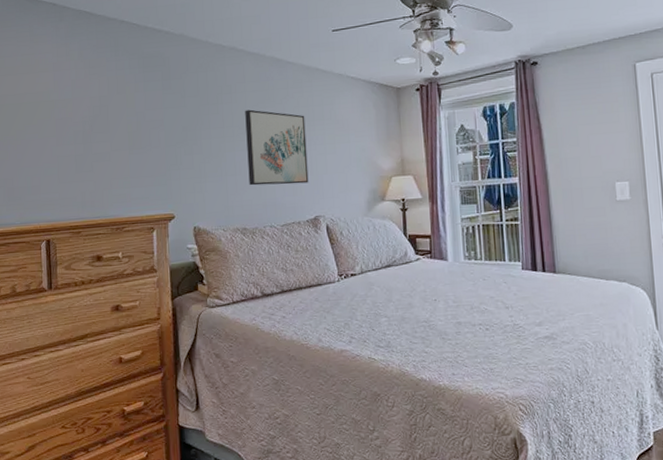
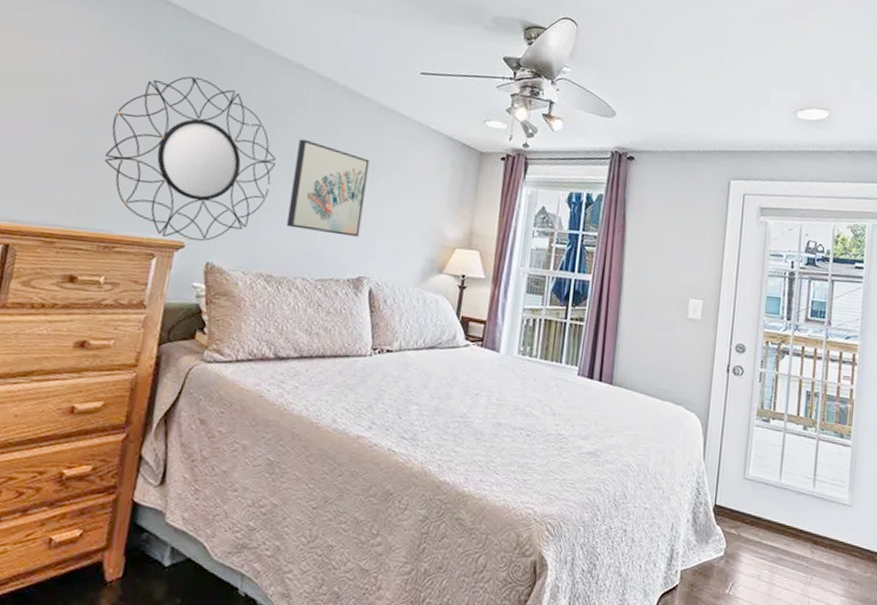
home mirror: none [102,77,231,213] -> present [104,76,276,242]

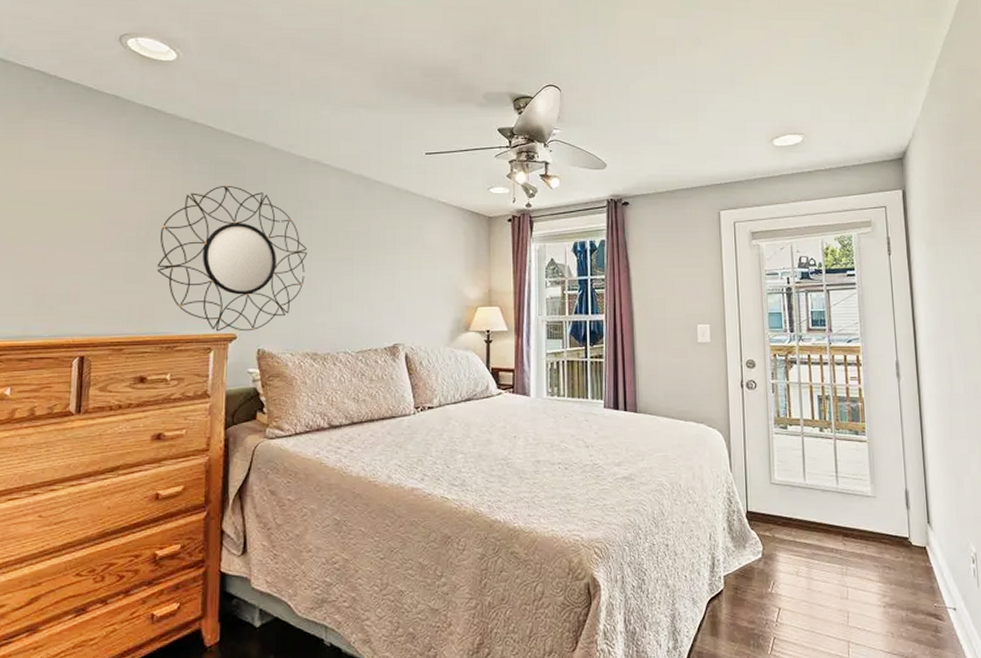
wall art: present [286,139,370,237] -> none [324,227,390,309]

